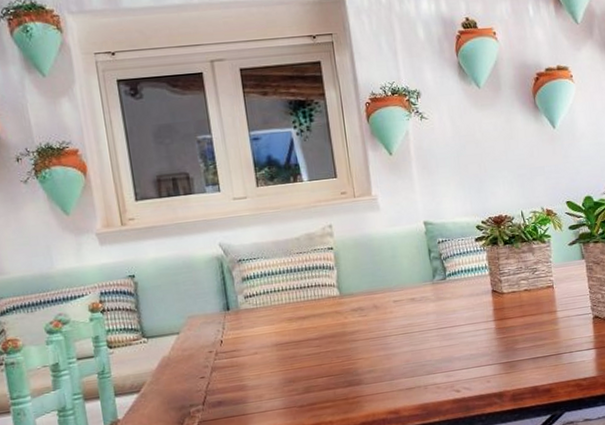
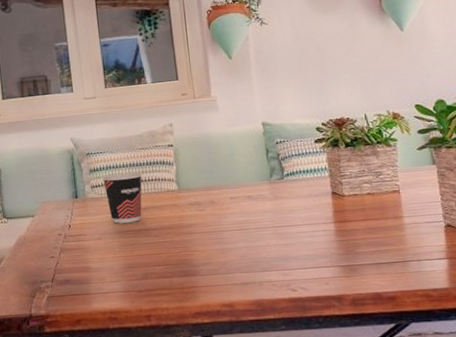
cup: none [256,279,302,336] -> present [102,173,142,224]

